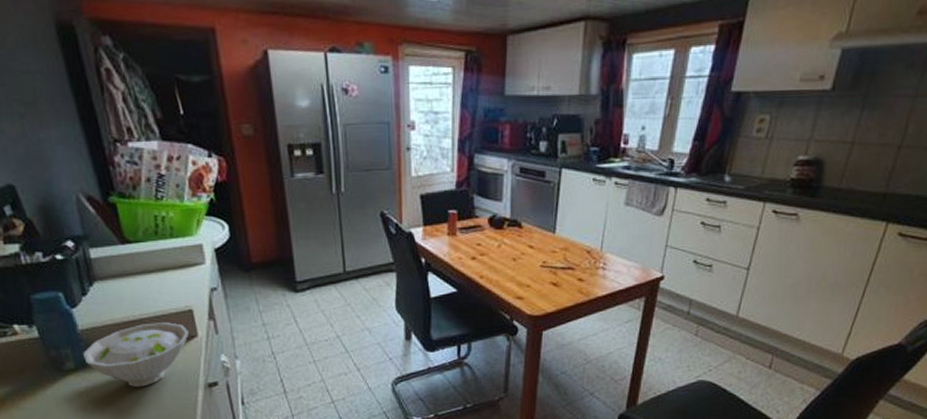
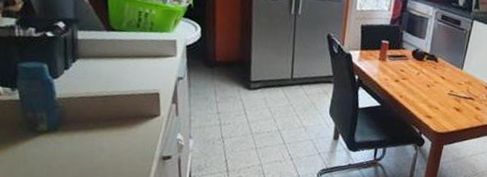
bowl: present [83,322,190,387] -> none [57,100,154,153]

